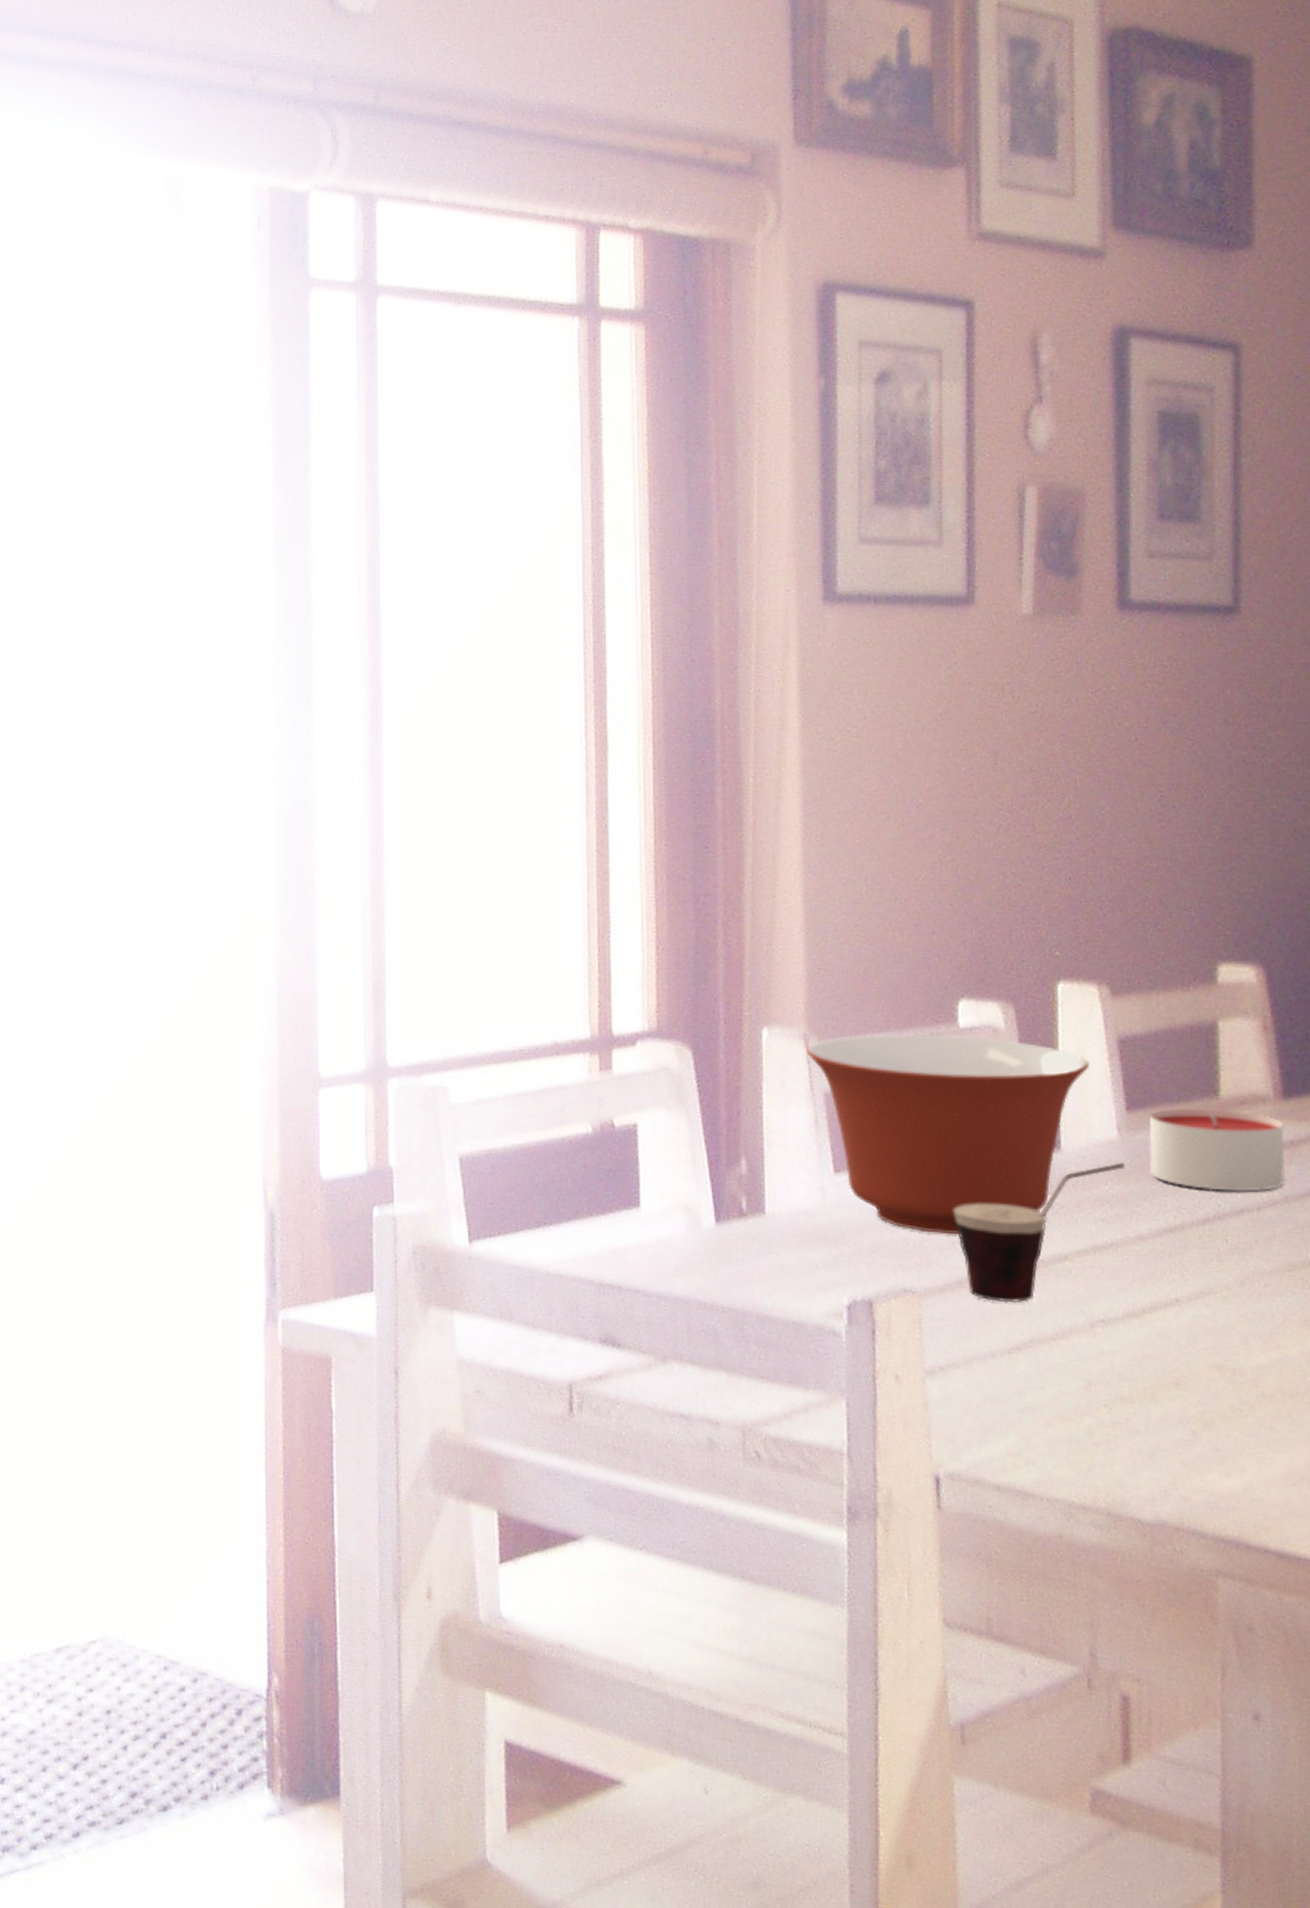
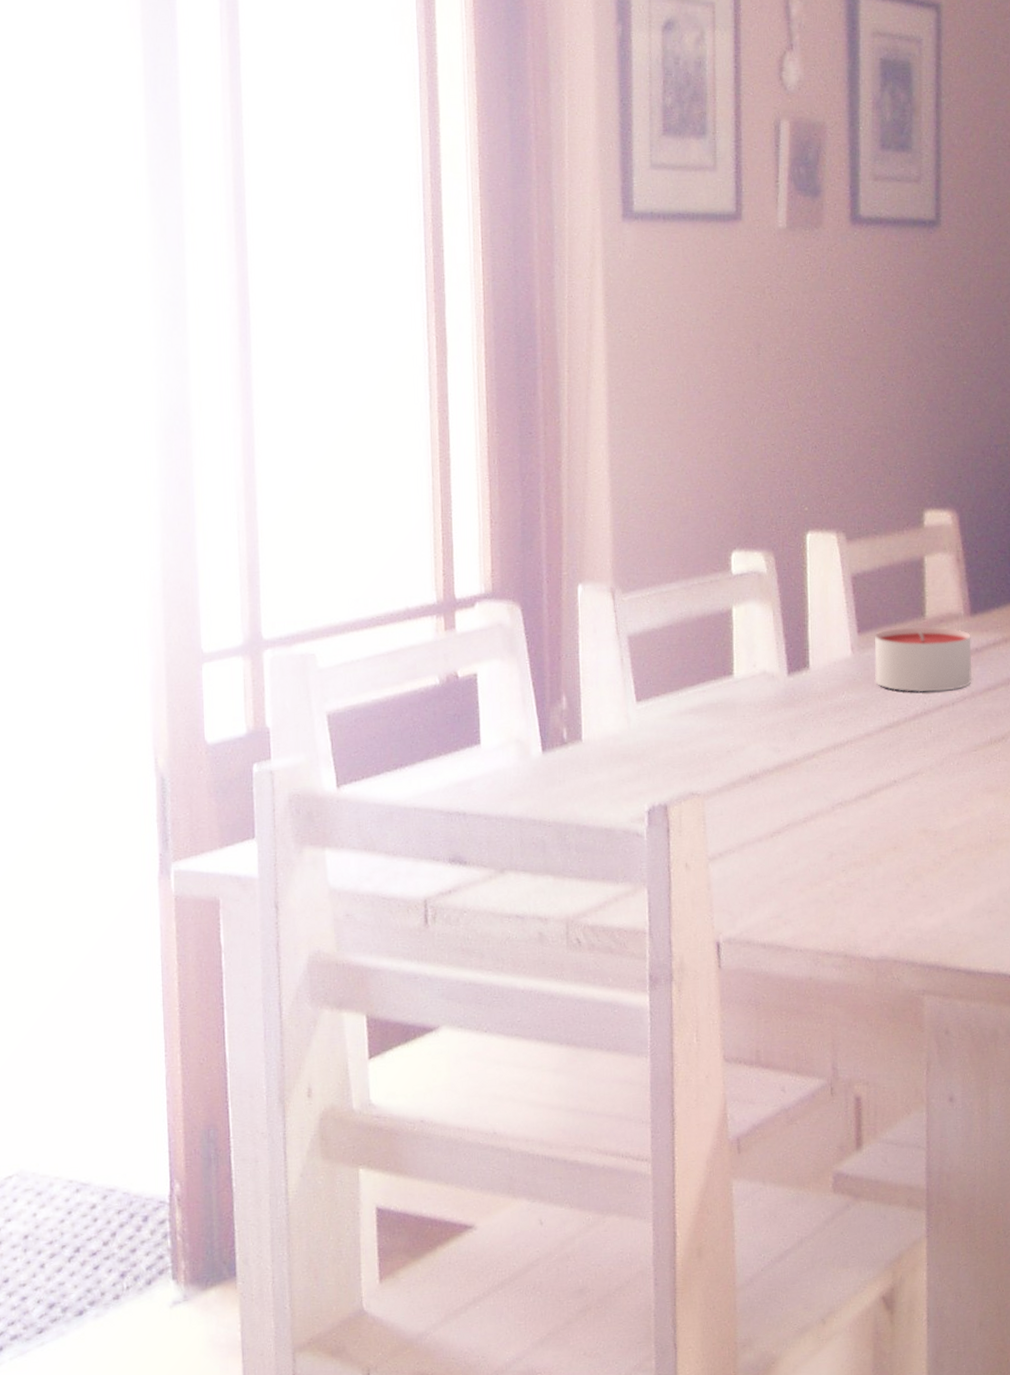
mixing bowl: present [807,1034,1089,1235] -> none [614,581,830,745]
cup: present [954,1162,1125,1303] -> none [729,675,857,797]

